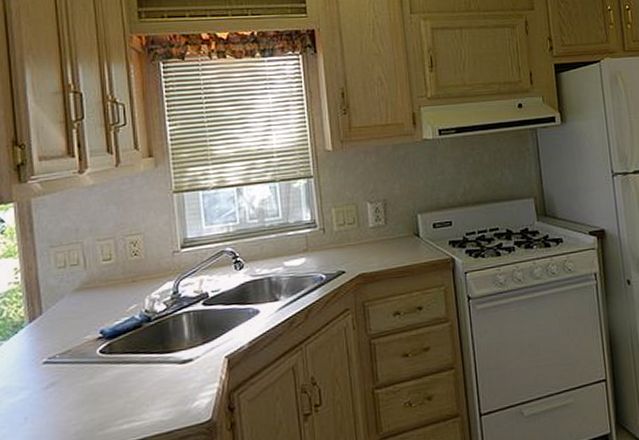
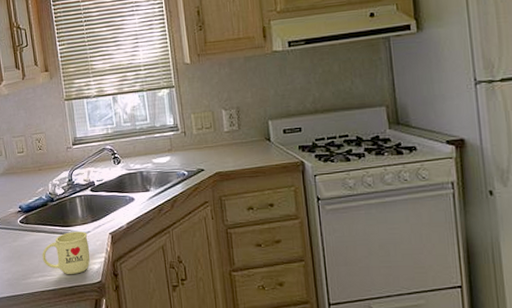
mug: none [130,357,198,417] -> present [42,231,91,275]

